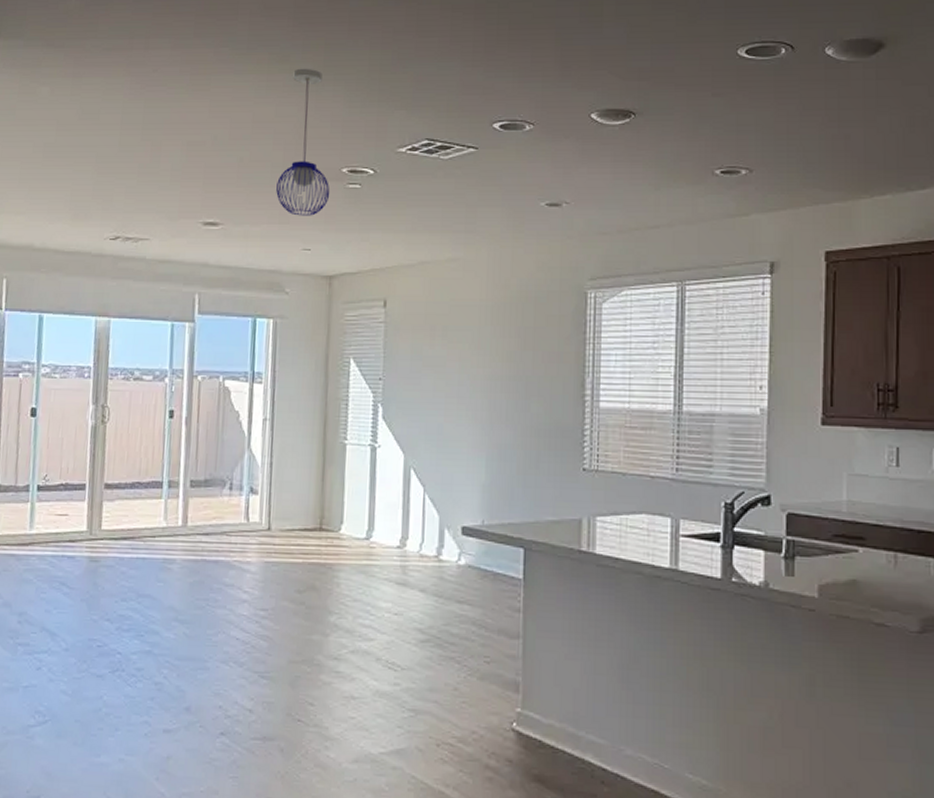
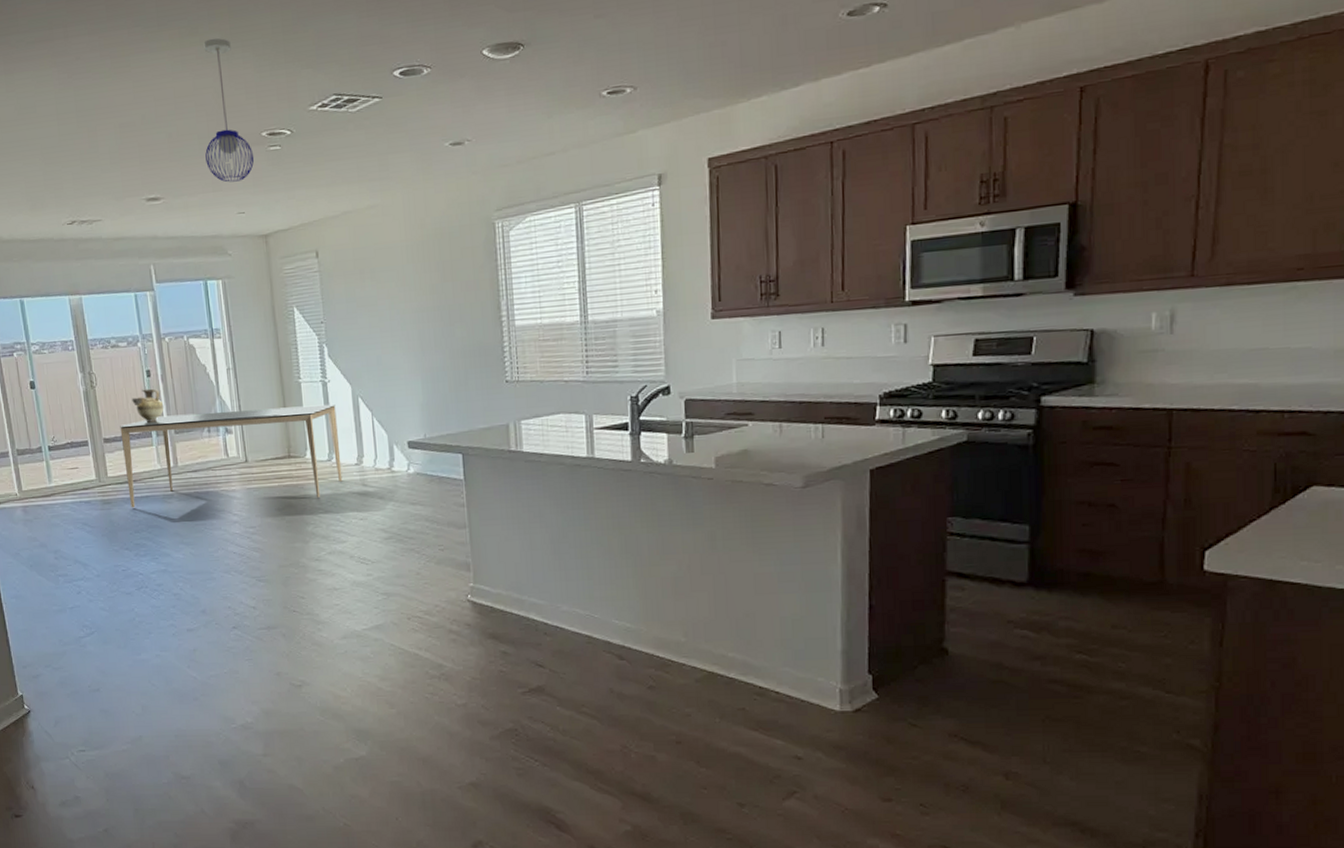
dining table: none [122,465,383,582] -> present [120,404,343,508]
ceramic jug: none [146,431,183,471] -> present [132,388,164,423]

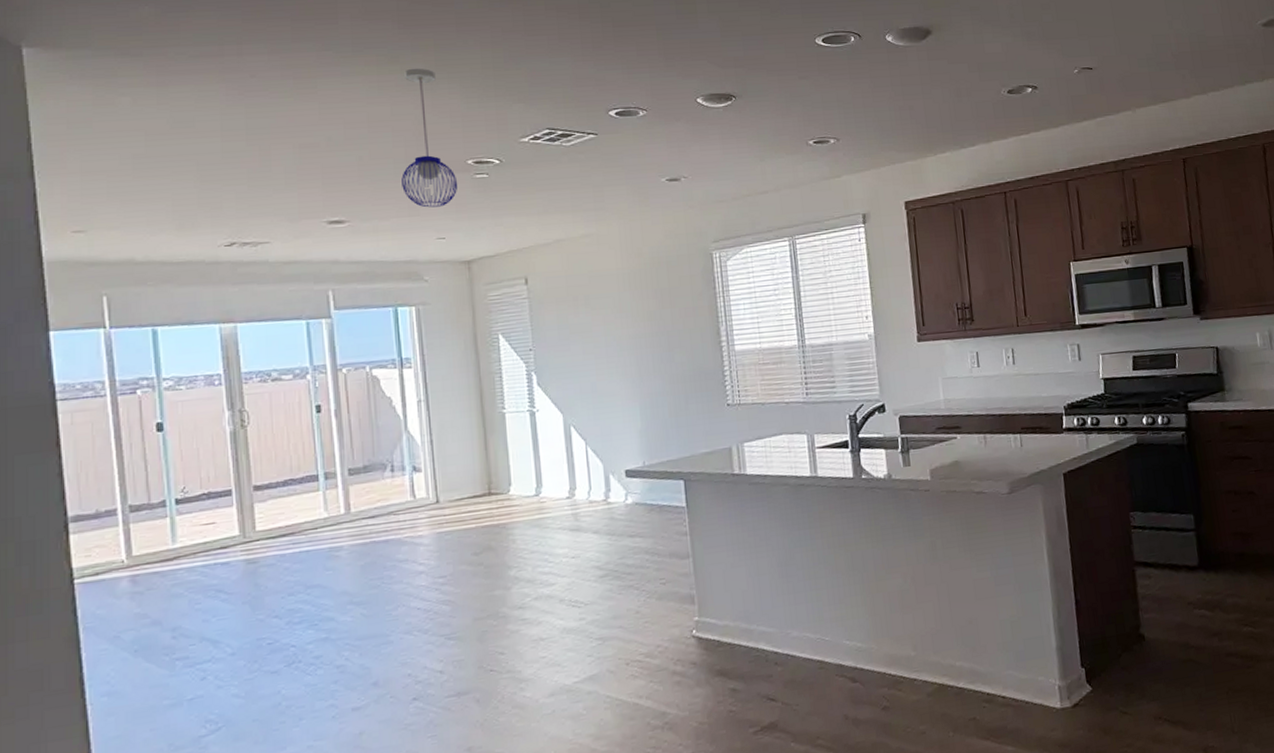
dining table: present [120,404,343,508] -> none [277,434,552,567]
ceramic jug: present [132,388,164,423] -> none [295,425,337,465]

